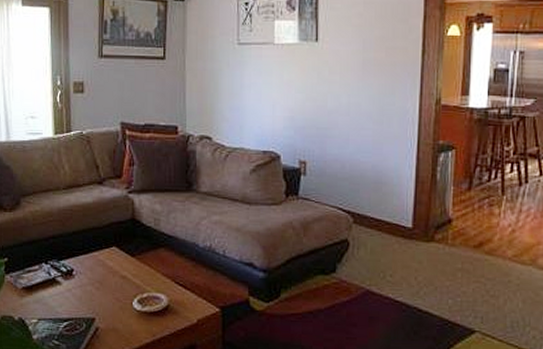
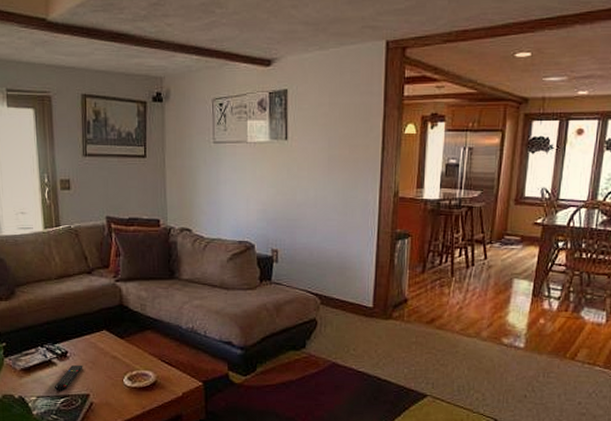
remote control: none [57,284,90,313] -> present [54,364,83,391]

